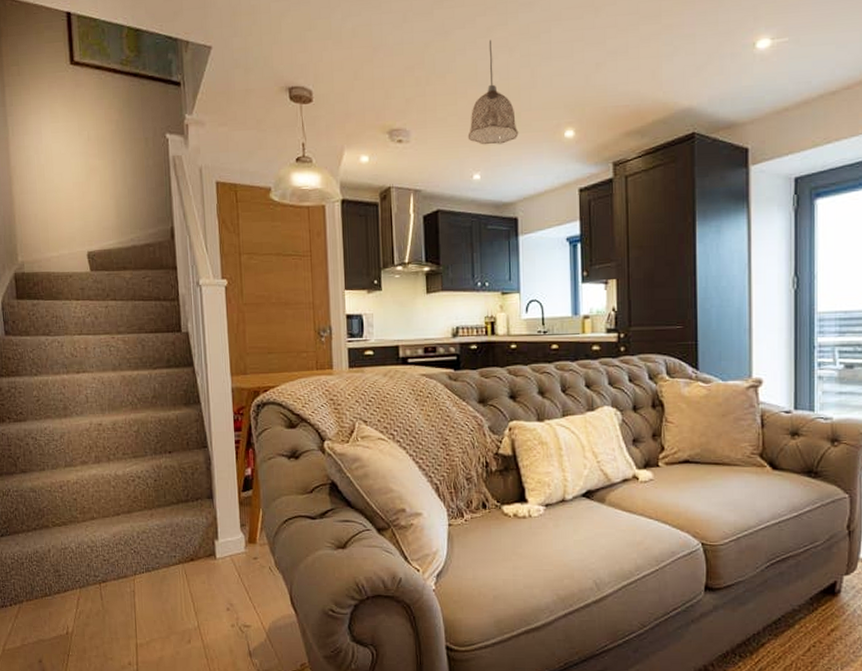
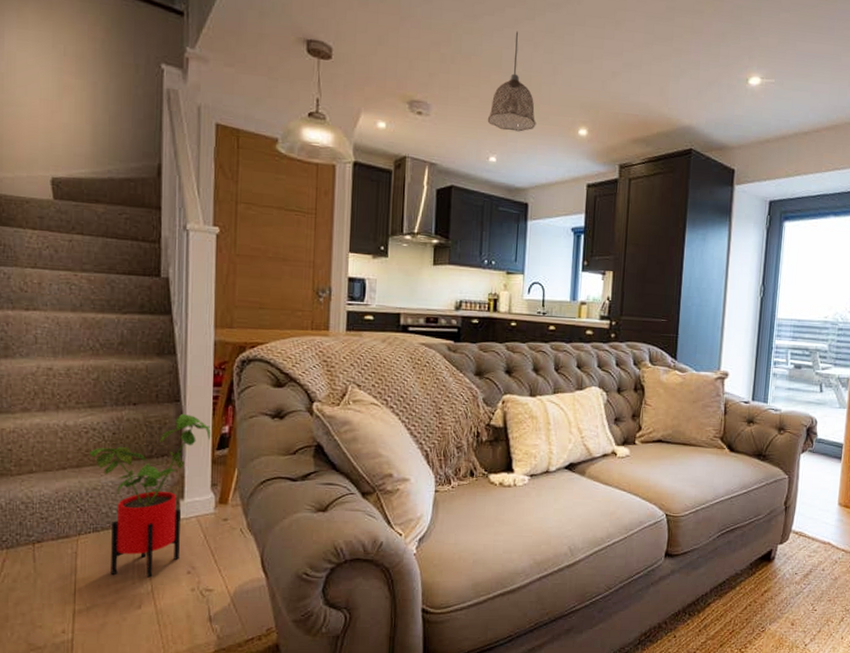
house plant: none [137,458,237,614] -> present [90,413,211,578]

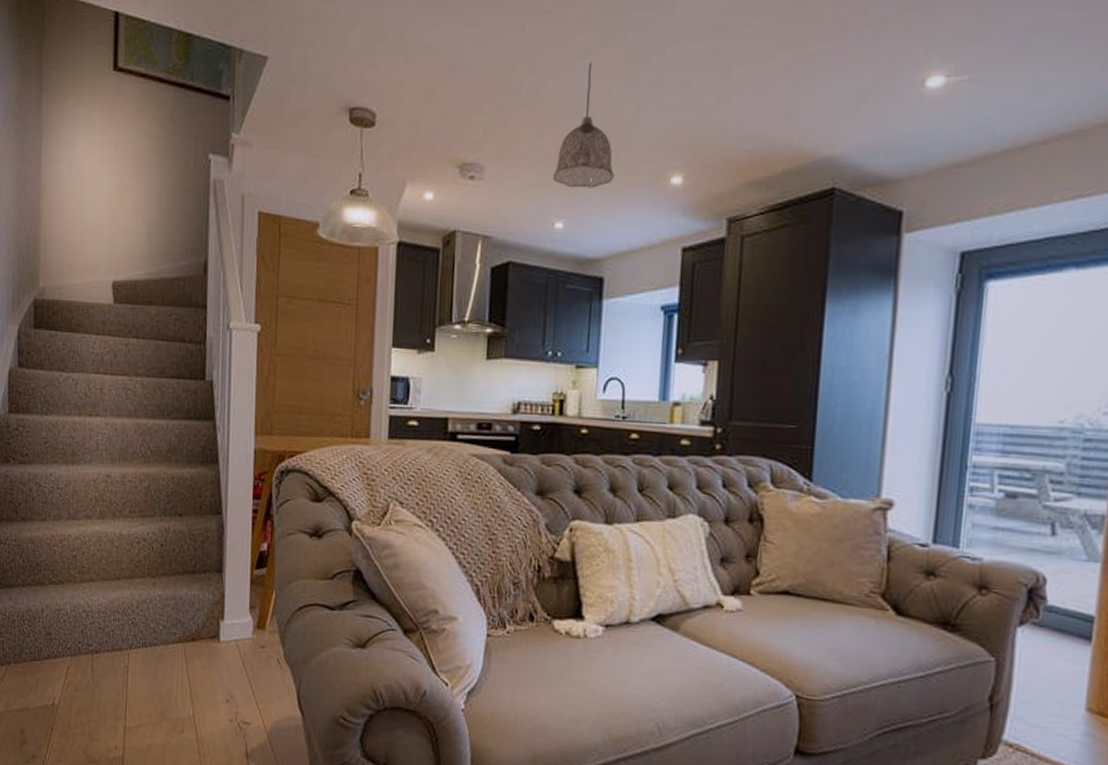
house plant: present [90,413,211,578] -> none [141,527,251,702]

